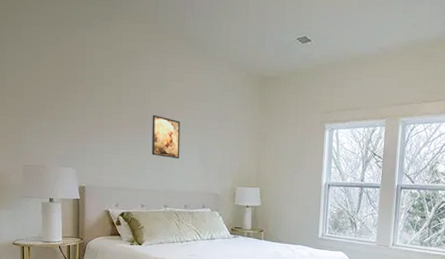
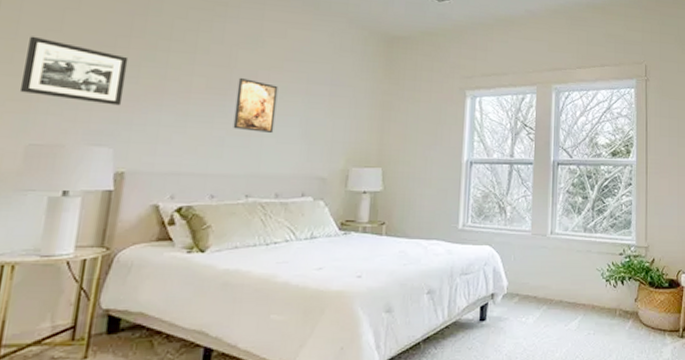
picture frame: none [12,84,77,137] -> present [19,36,129,106]

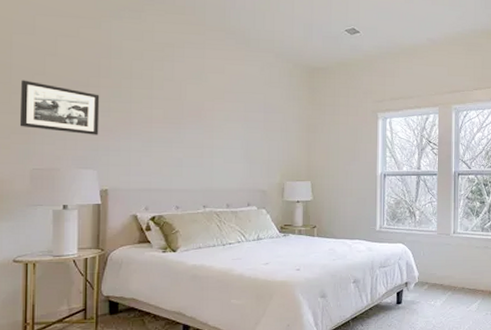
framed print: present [233,77,278,134] -> none [188,108,222,155]

